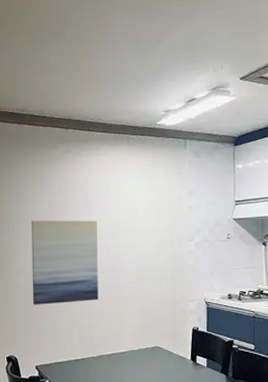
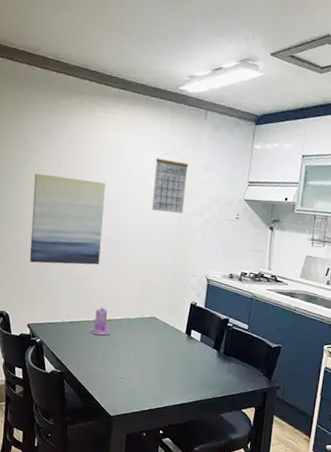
candle: none [95,340,116,371] -> present [89,305,111,336]
calendar: none [142,180,174,241] -> present [152,149,189,213]

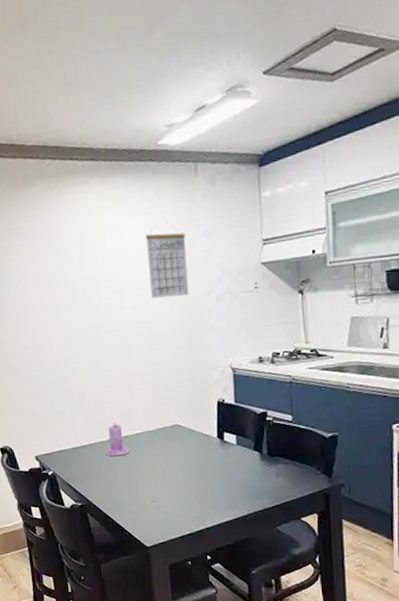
wall art: present [29,173,105,265] -> none [11,276,102,386]

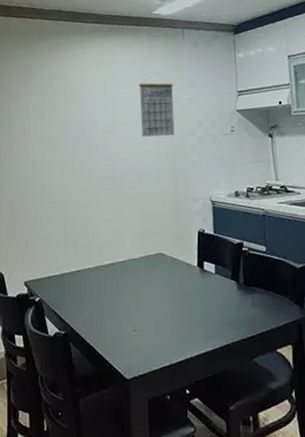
candle: present [105,421,130,457] -> none [92,248,116,284]

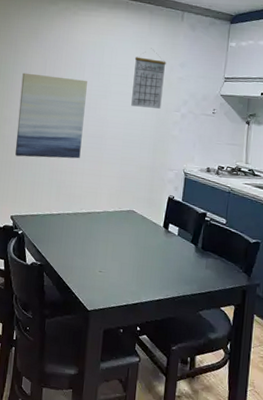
wall art: none [19,116,94,212] -> present [15,73,87,159]

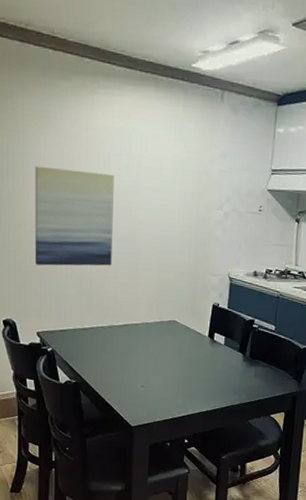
calendar: present [131,48,166,109] -> none [167,135,205,207]

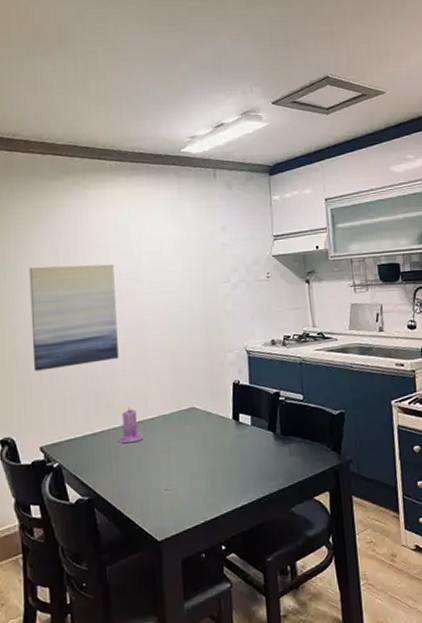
candle: none [105,310,128,342] -> present [118,406,144,444]

